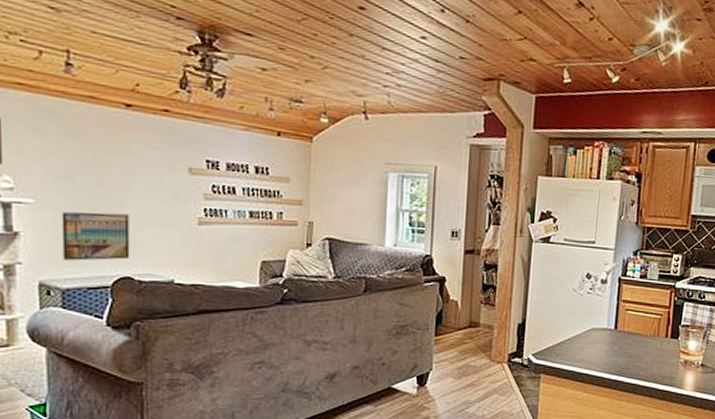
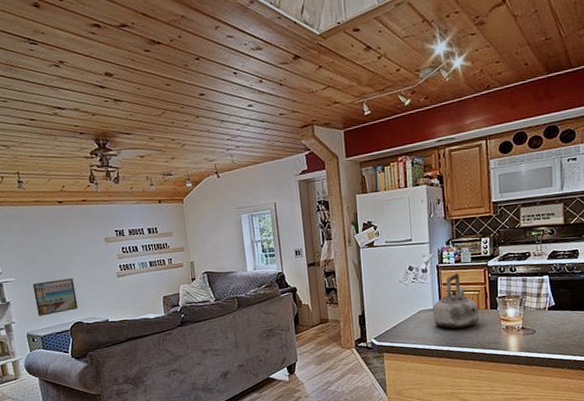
kettle: none [606,289,658,356] -> present [433,272,478,329]

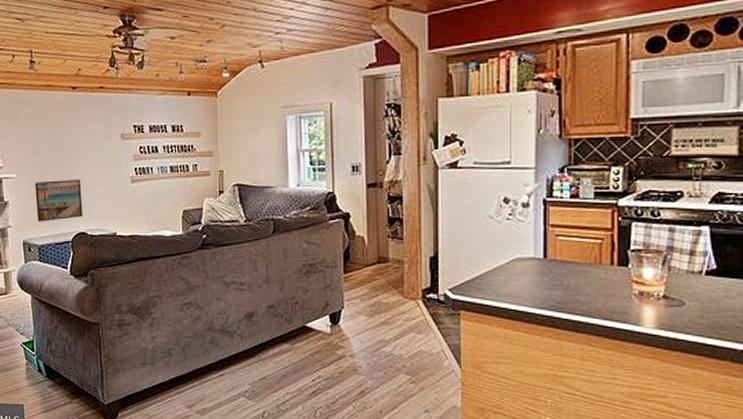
kettle: present [433,272,478,329] -> none [534,211,599,288]

